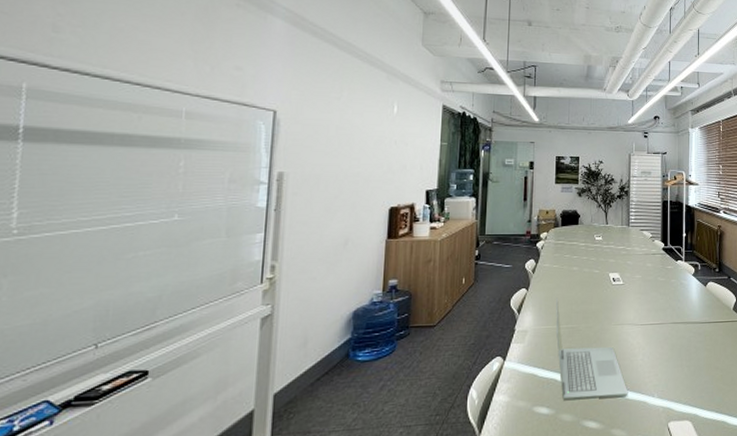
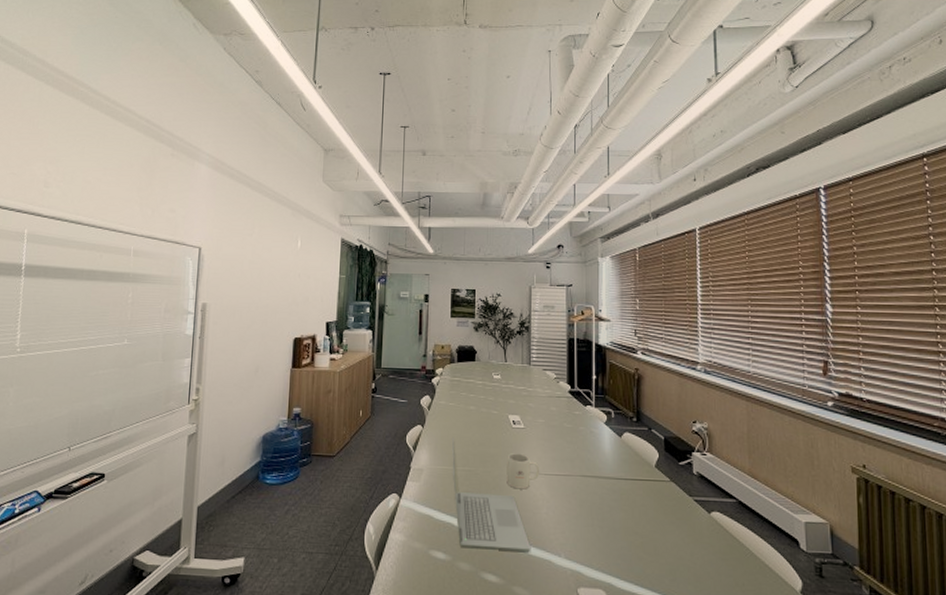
mug: none [607,308,637,341] -> present [506,453,540,490]

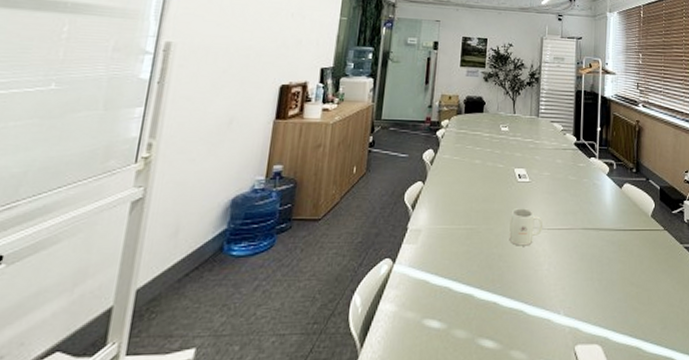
laptop: present [452,437,531,552] -> none [452,193,531,314]

